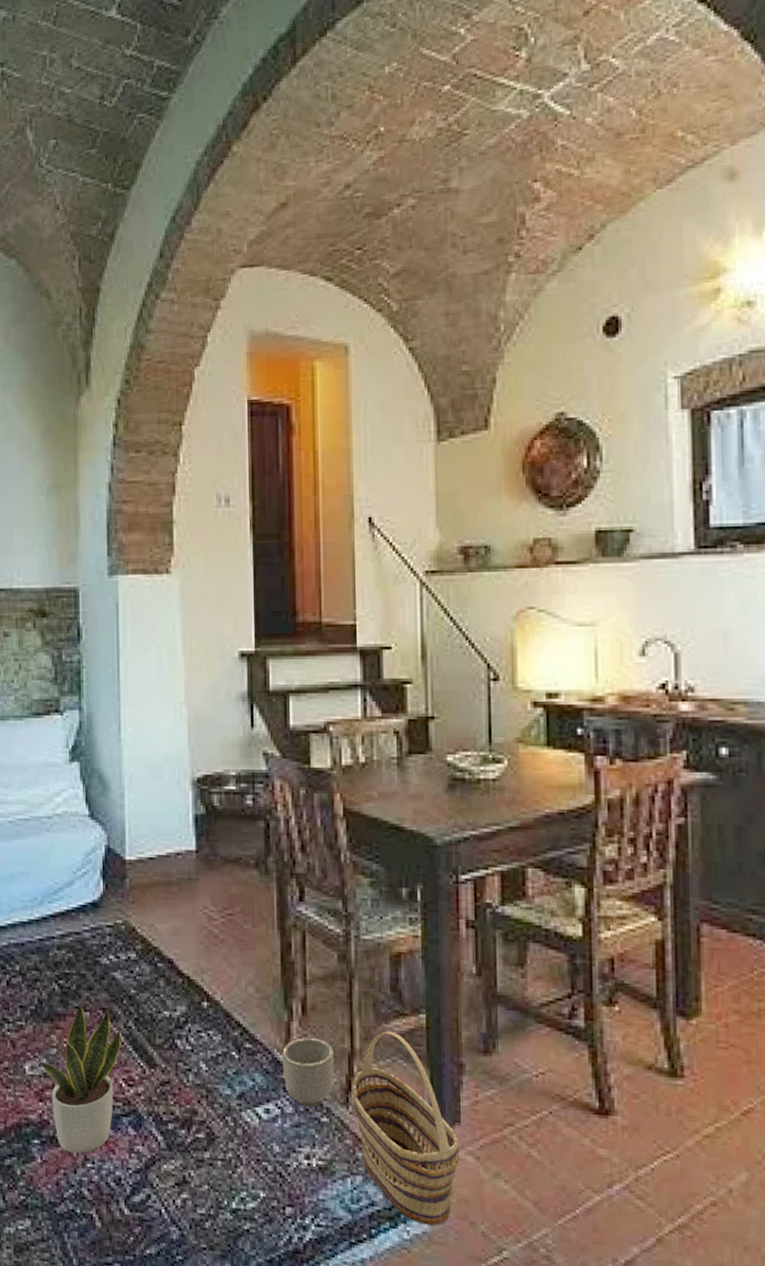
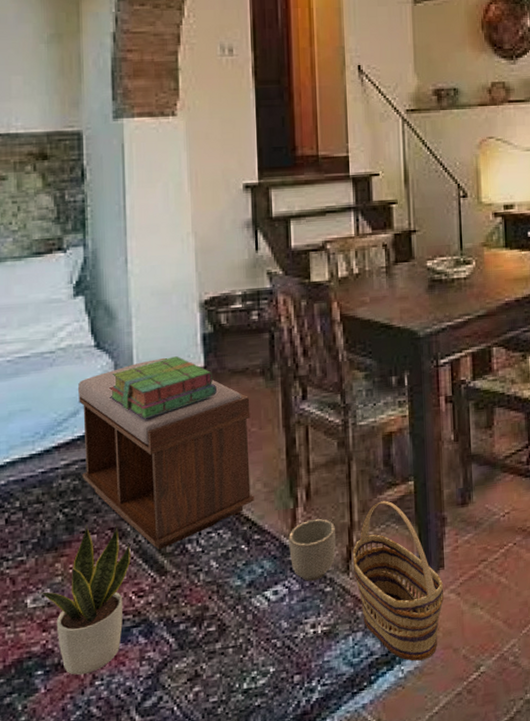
bench: none [73,835,246,1040] -> present [78,357,254,550]
stack of books: none [102,836,208,899] -> present [109,356,217,420]

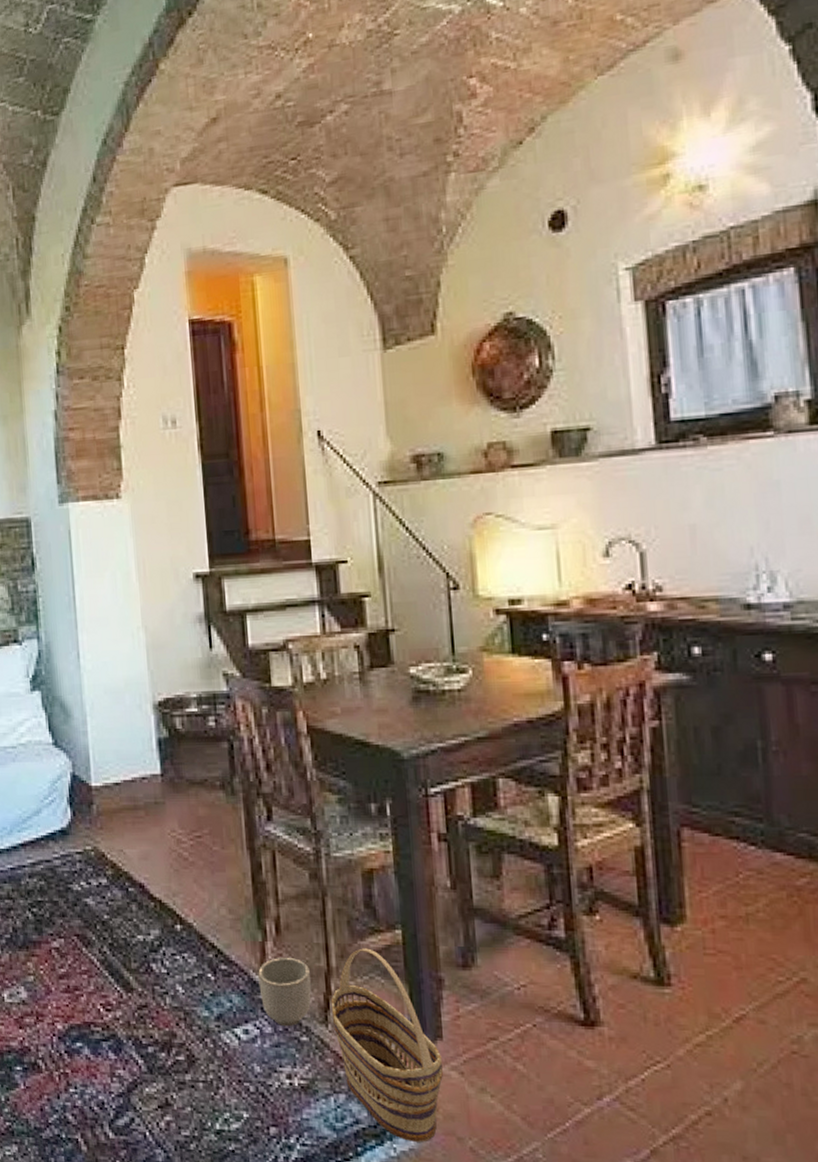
potted plant: present [38,524,131,676] -> none [13,927,97,1080]
bench: present [78,357,254,550] -> none [39,761,220,965]
stack of books: present [109,356,217,420] -> none [69,761,175,825]

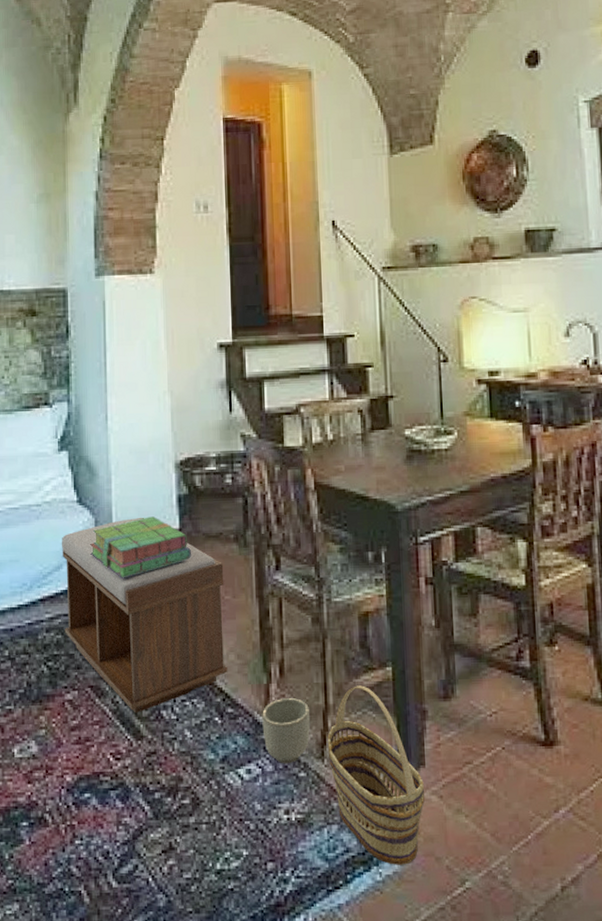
bench: none [39,761,220,965] -> present [62,517,228,713]
stack of books: none [69,761,175,825] -> present [90,516,191,578]

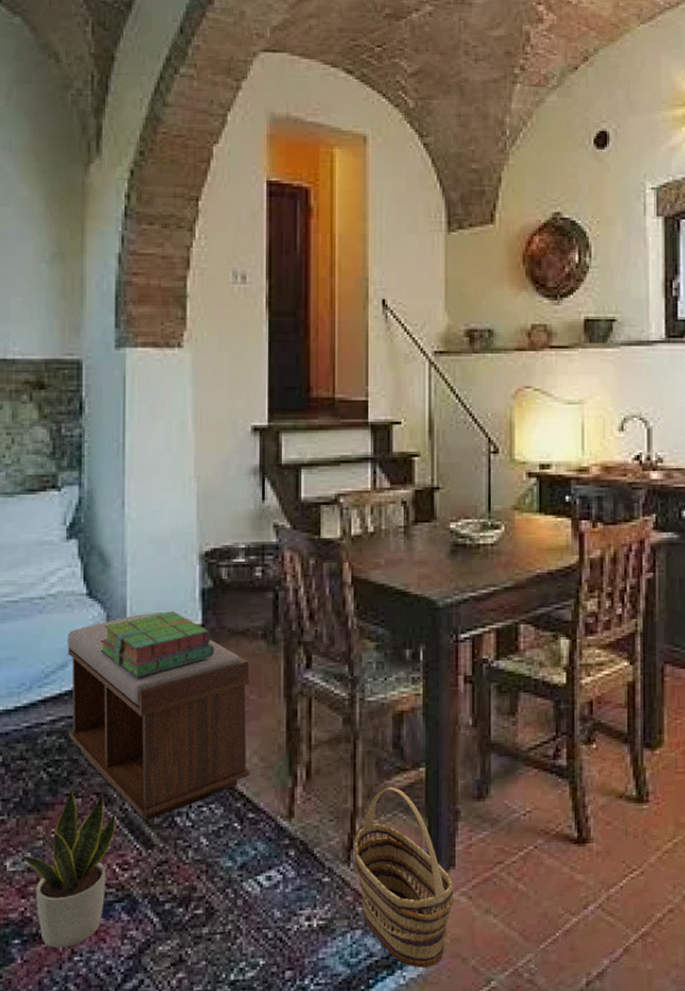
potted plant: none [24,680,109,832] -> present [18,787,116,949]
planter: present [262,698,310,764] -> none [285,801,336,870]

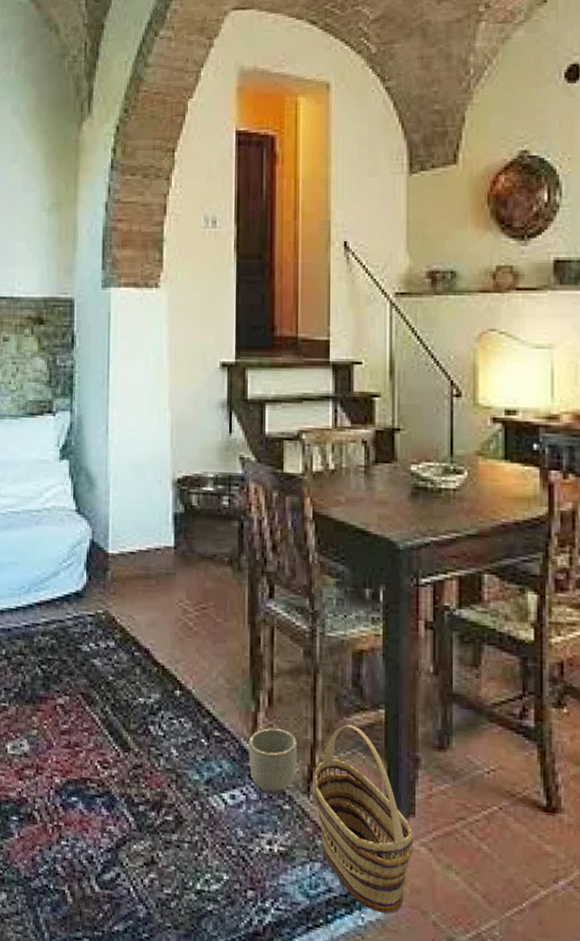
potted plant: present [18,787,116,949] -> none [17,685,98,832]
bench: present [68,611,250,821] -> none [59,531,217,725]
stack of books: present [100,611,214,678] -> none [86,532,185,591]
planter: none [285,801,336,870] -> present [248,728,297,795]

